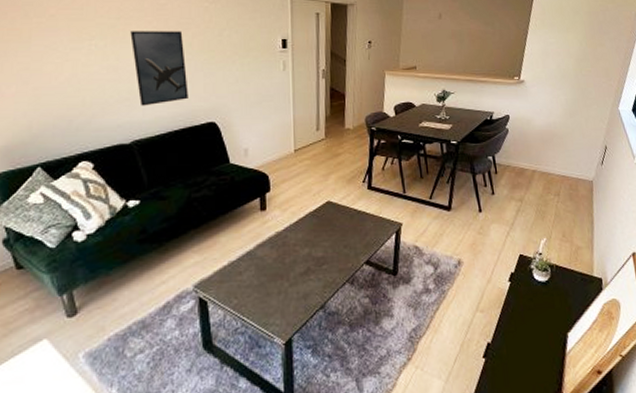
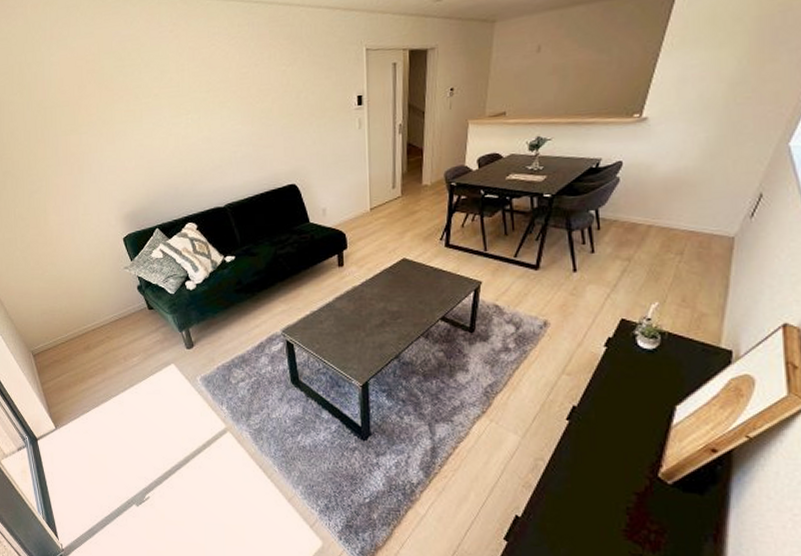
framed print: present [130,31,188,106] -> none [219,98,271,173]

